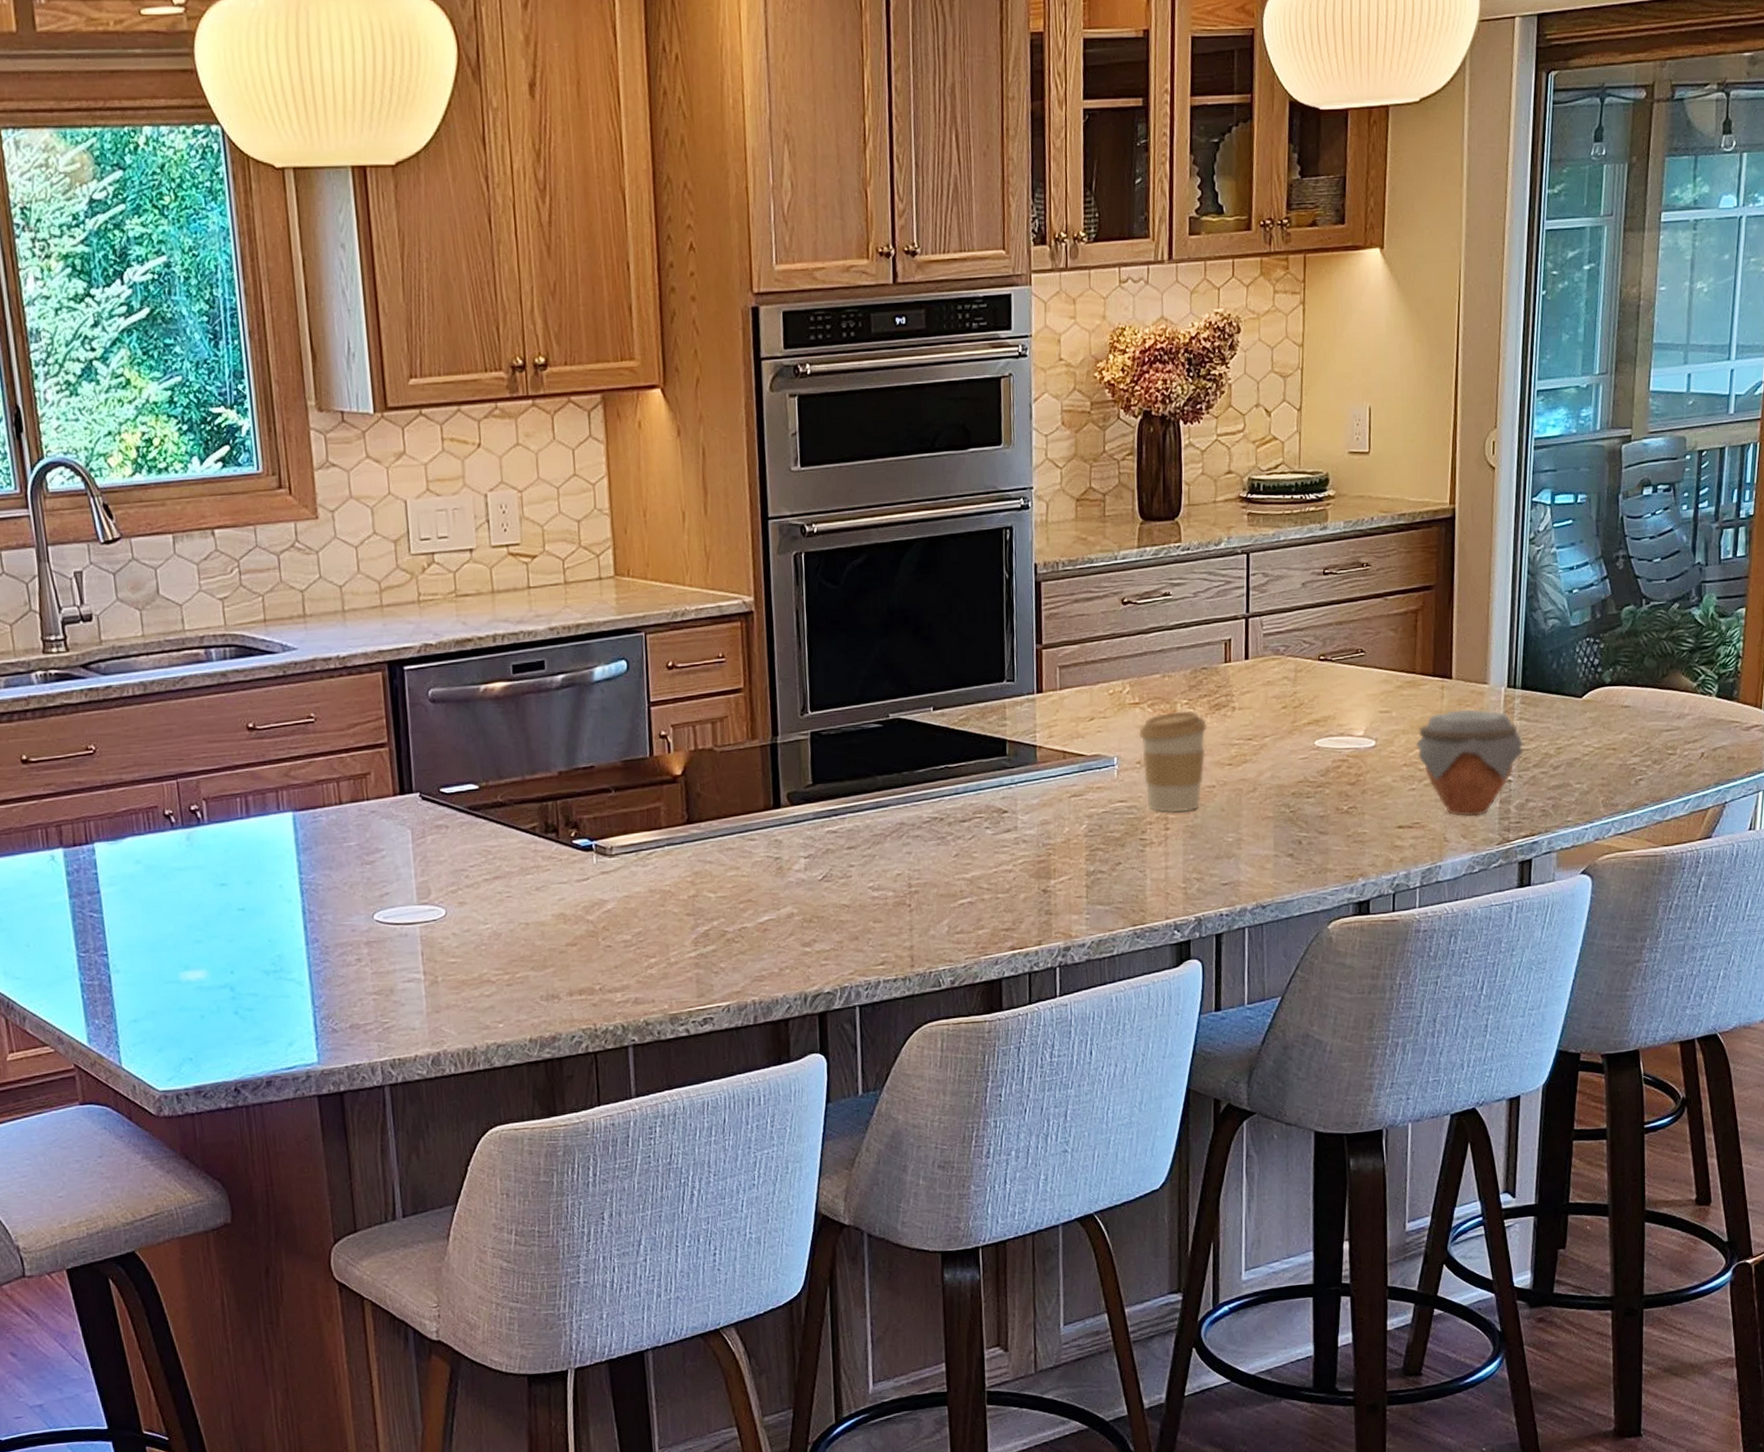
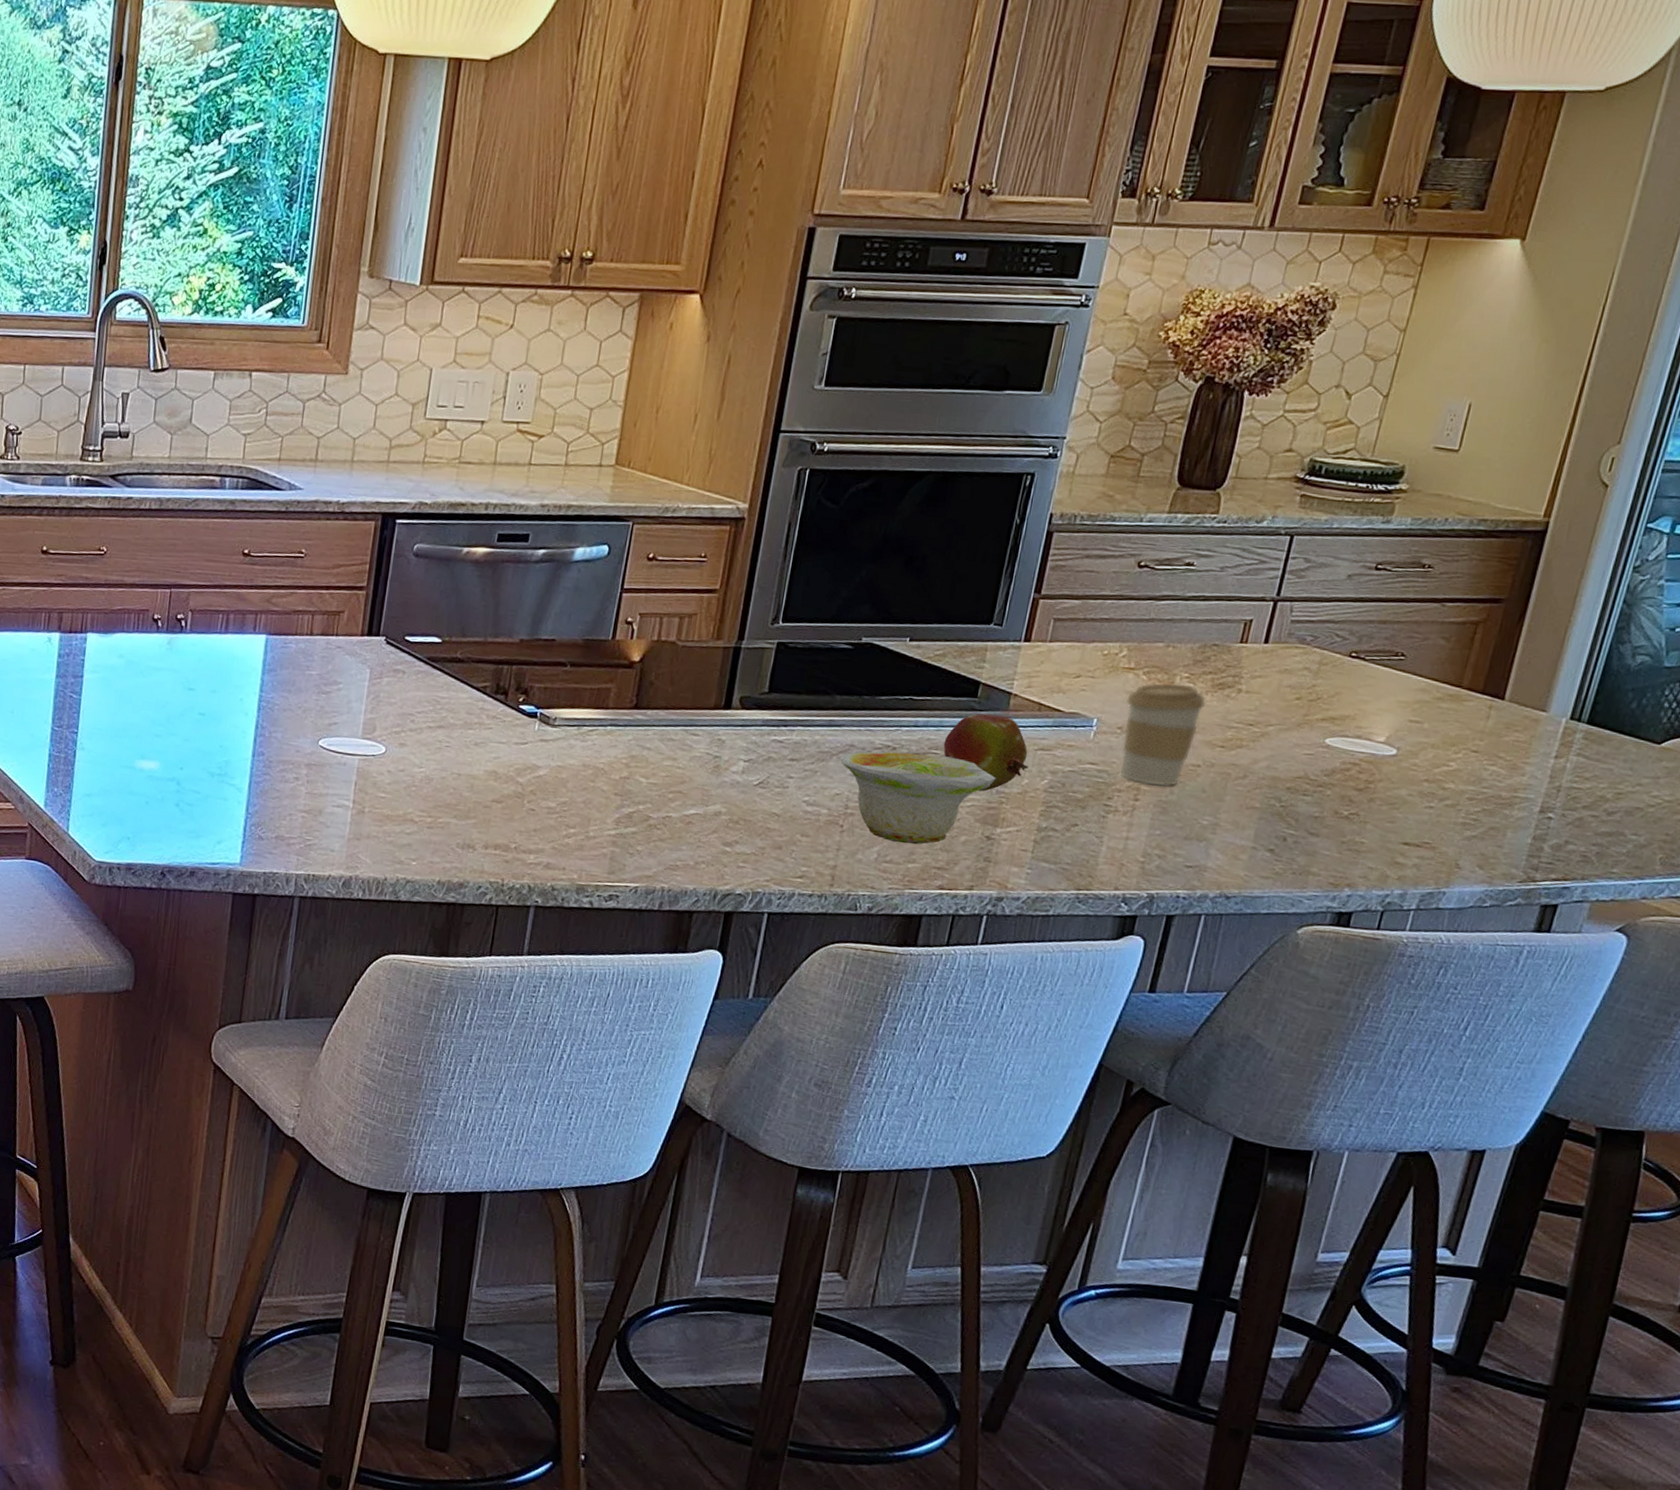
bowl: none [893,818,1040,912] -> present [839,751,996,845]
fruit: none [985,769,1067,847] -> present [943,713,1029,792]
jar: present [1415,709,1524,817] -> none [1444,732,1577,849]

